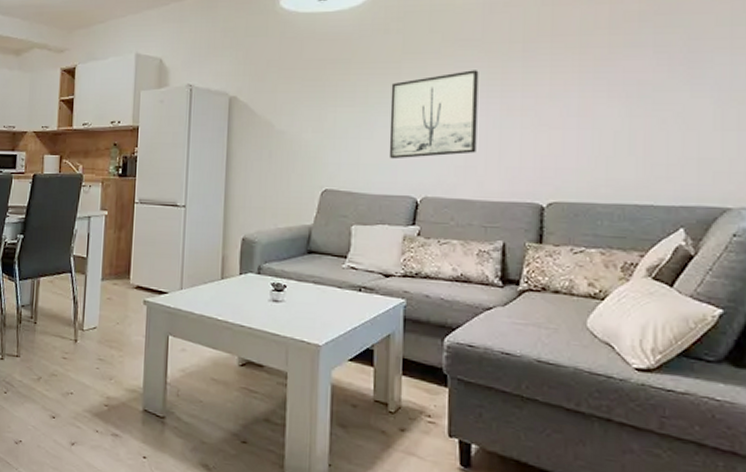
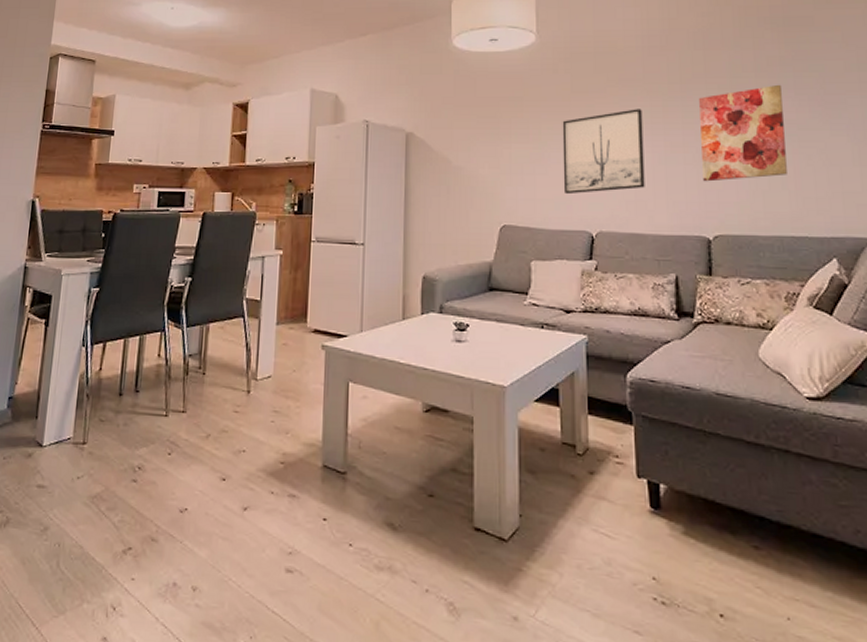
wall art: none [541,41,638,147] -> present [699,84,787,182]

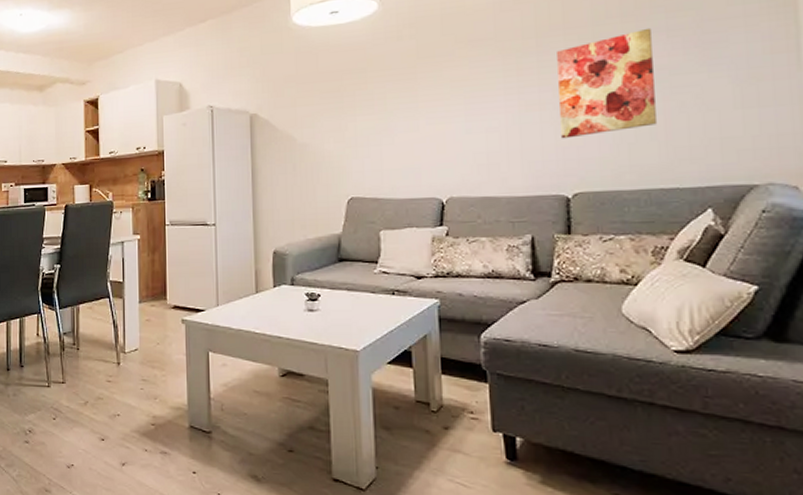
wall art: present [562,109,645,195] -> none [408,69,498,163]

